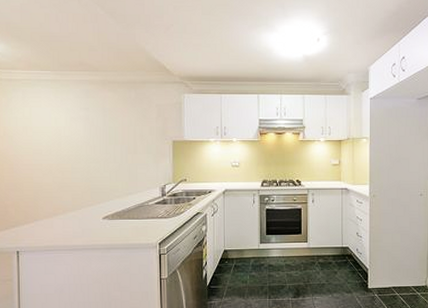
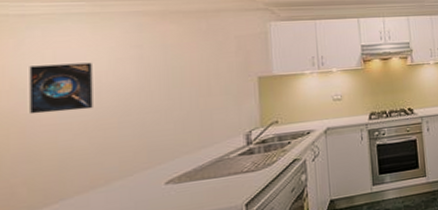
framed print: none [15,119,55,156] -> present [29,62,93,114]

